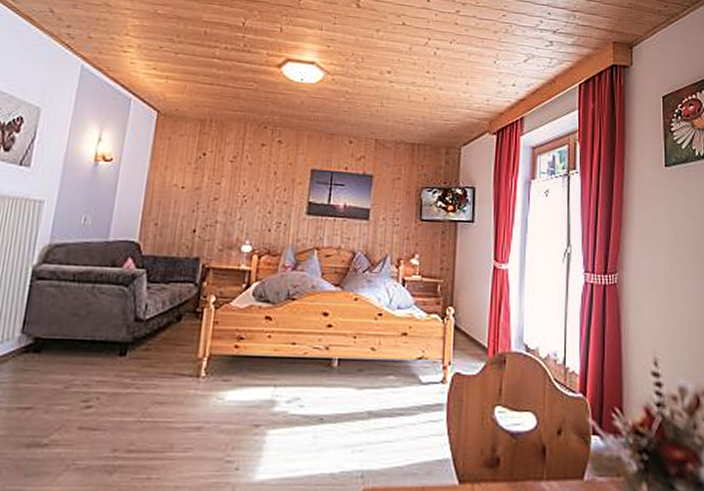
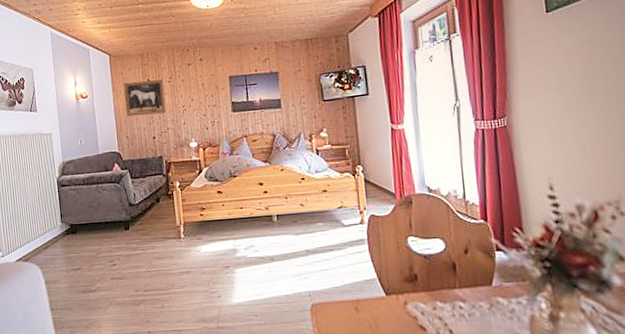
wall art: none [162,151,225,200] -> present [124,79,166,117]

